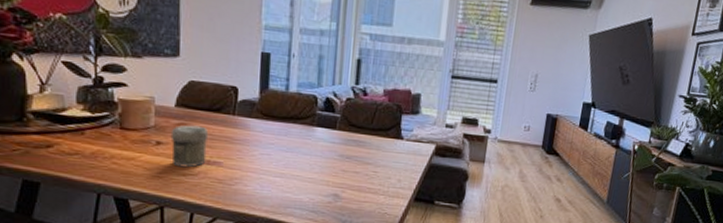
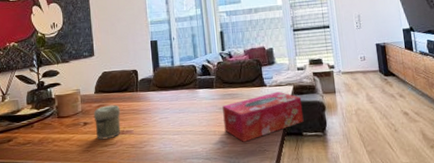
tissue box: none [341,148,443,200] -> present [222,91,304,142]

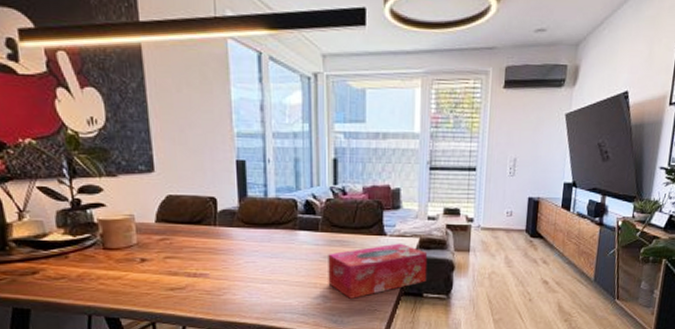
jar: present [93,104,121,140] -> none [154,239,193,282]

